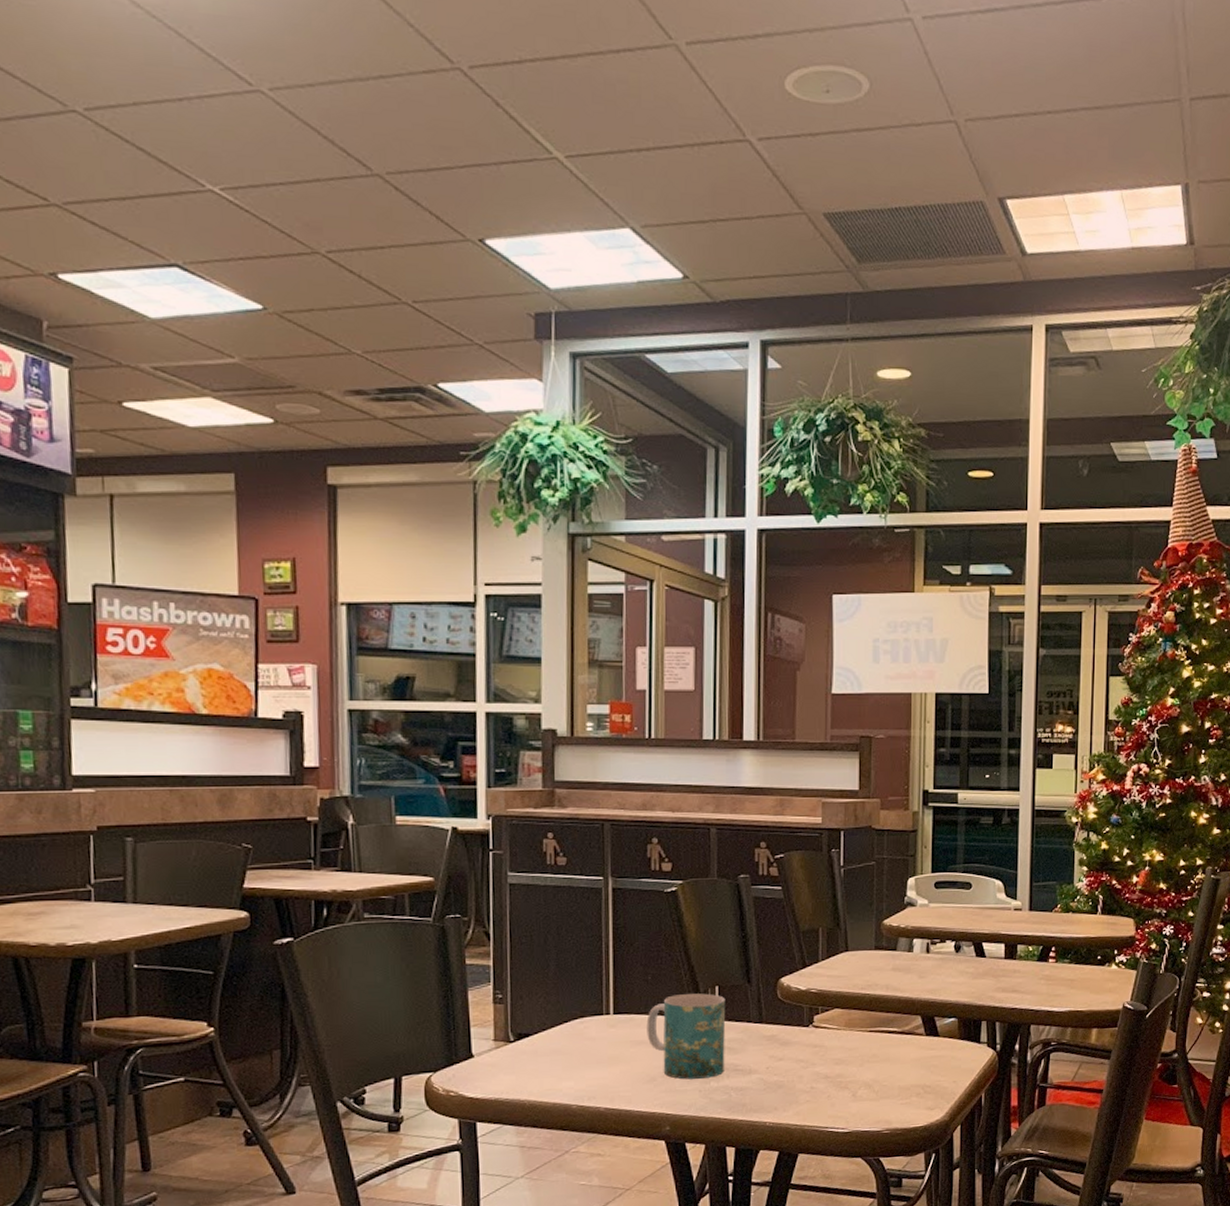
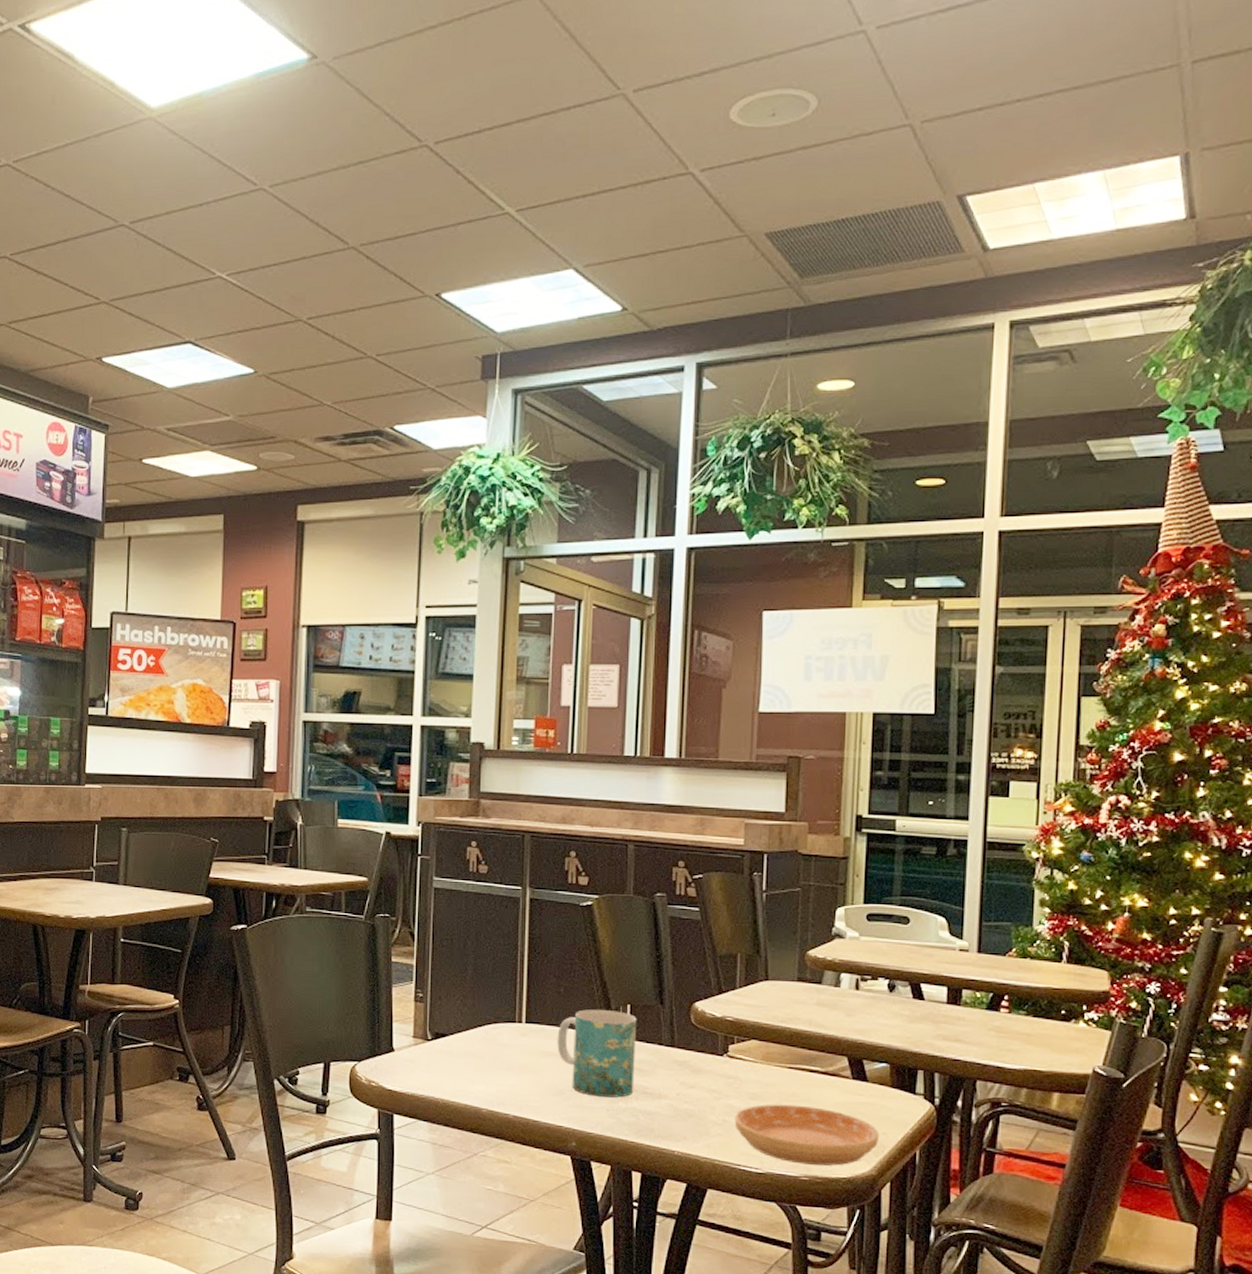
saucer: none [821,1064,951,1119] -> present [734,1104,880,1166]

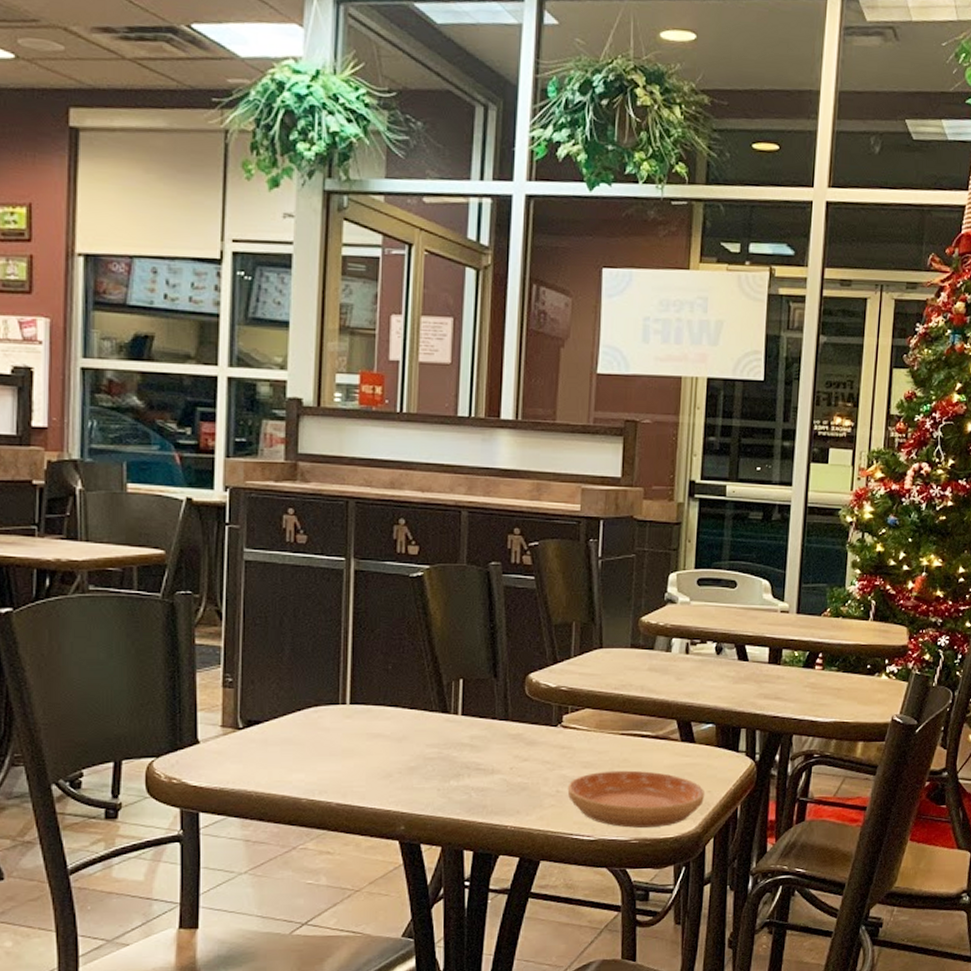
mug: present [557,1009,637,1098] -> none [384,686,470,777]

